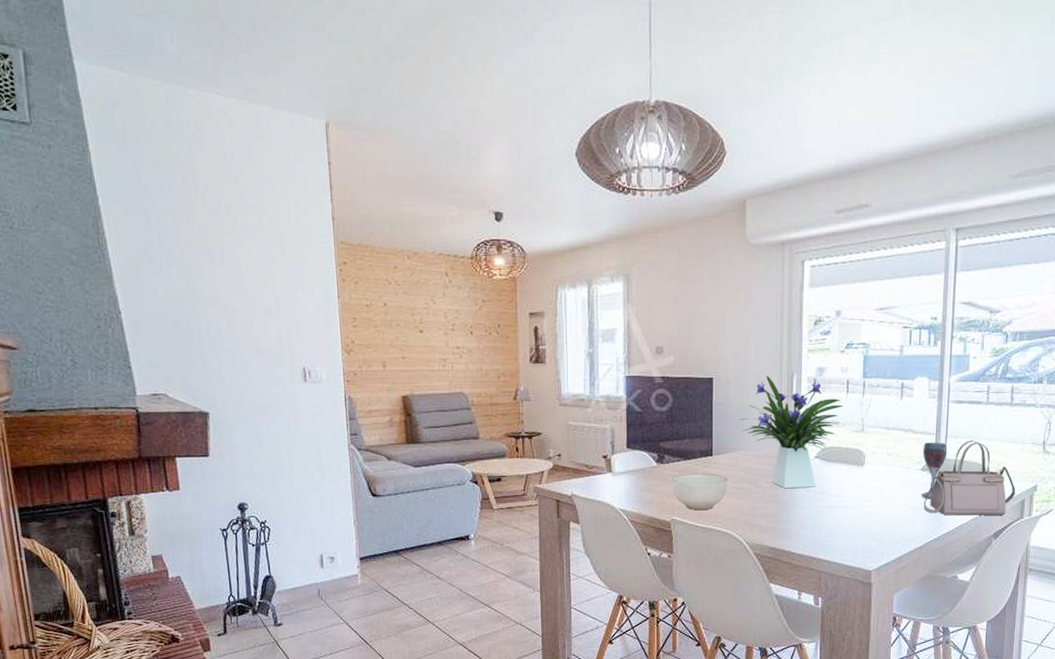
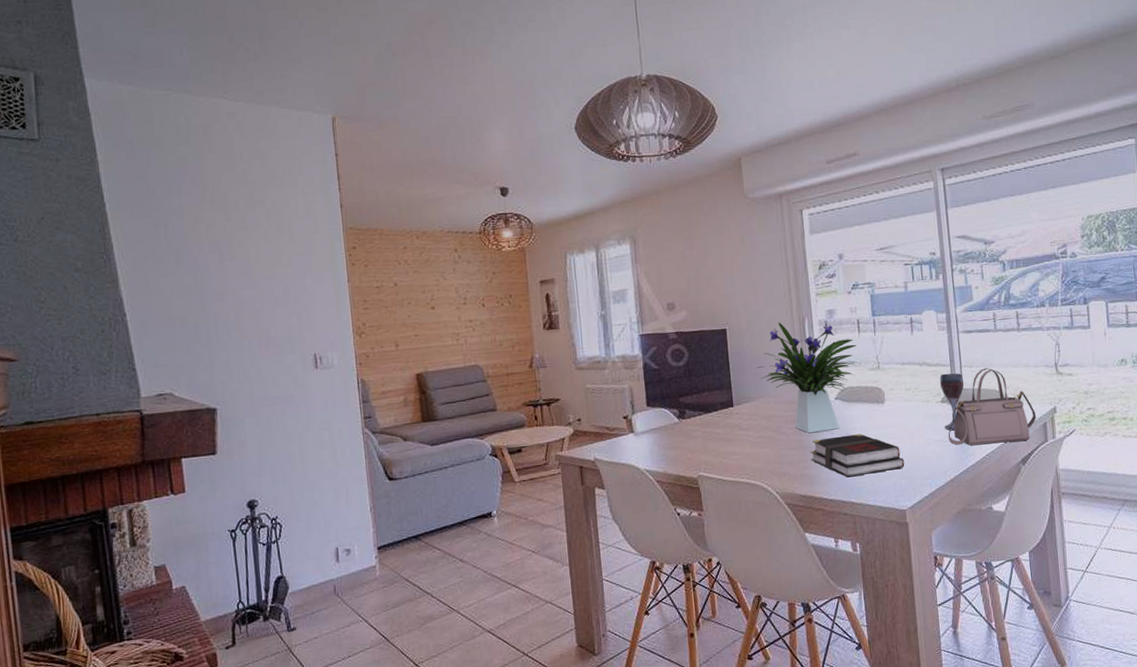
bowl: present [672,473,728,511] -> none [694,425,751,464]
book: none [784,494,877,535] -> present [810,434,905,478]

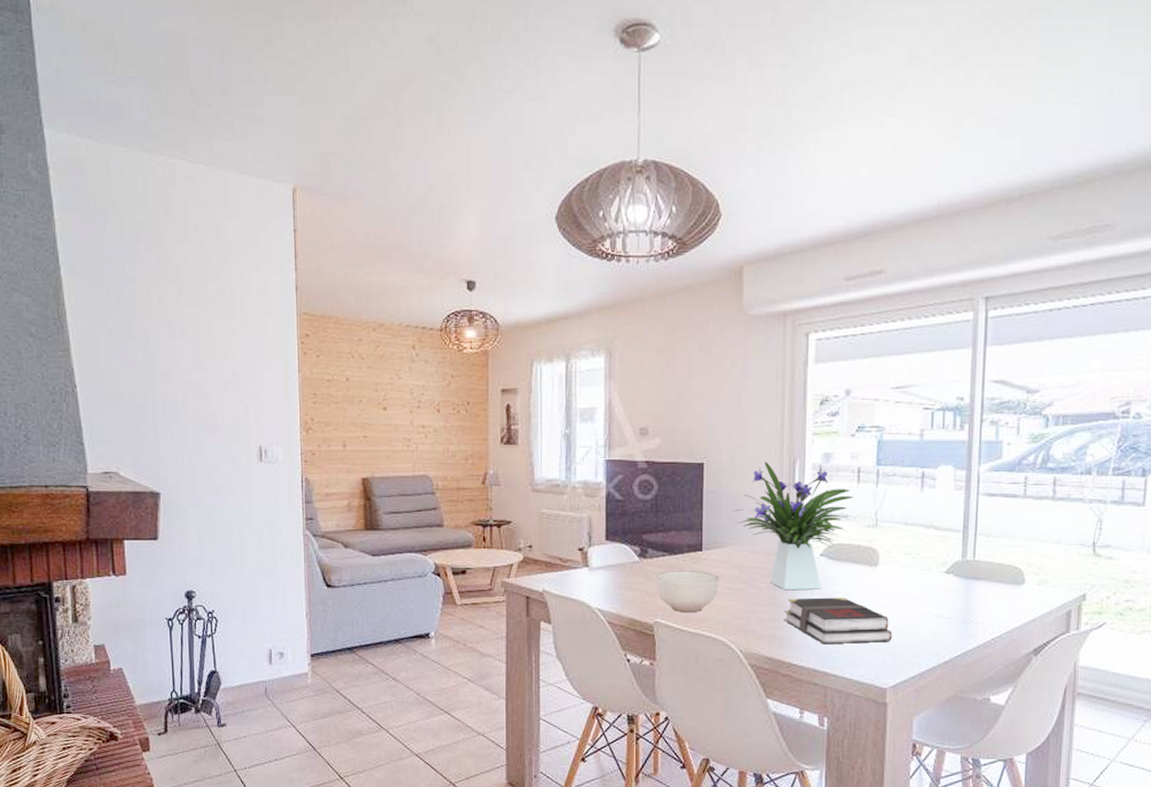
bowl: none [694,425,751,464] -> present [655,570,719,613]
cup: present [939,373,965,430] -> none [946,540,977,606]
handbag: present [948,368,1036,445] -> none [948,539,1059,629]

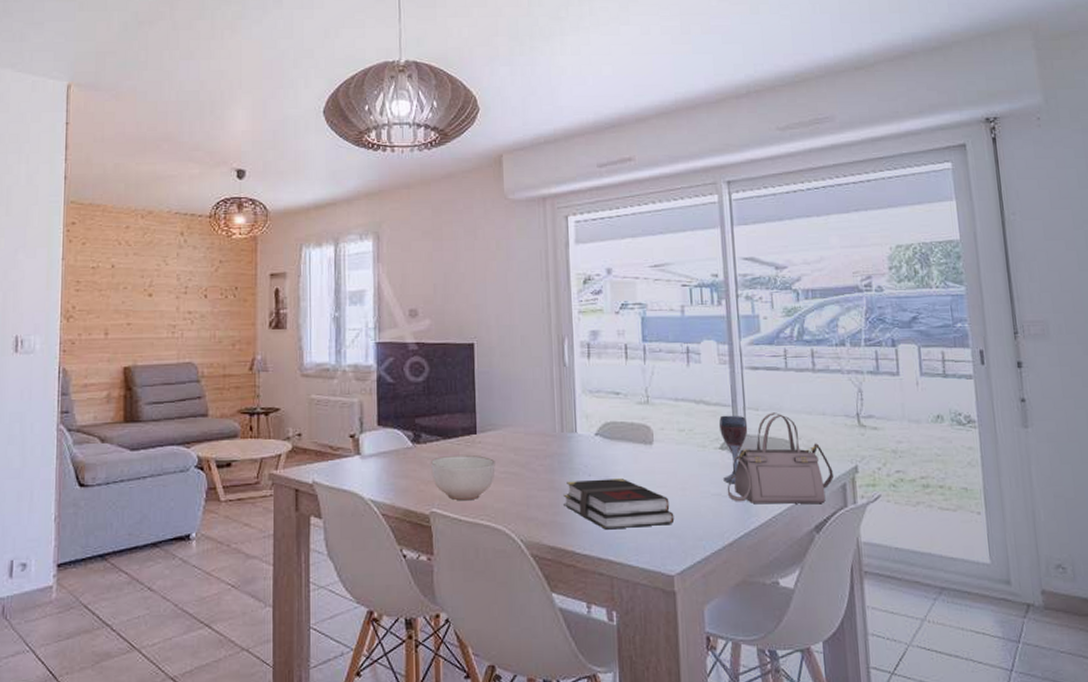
flower arrangement: present [734,461,854,591] -> none [506,340,623,473]
cup: none [946,540,977,606] -> present [718,415,748,483]
handbag: none [948,539,1059,629] -> present [727,412,833,504]

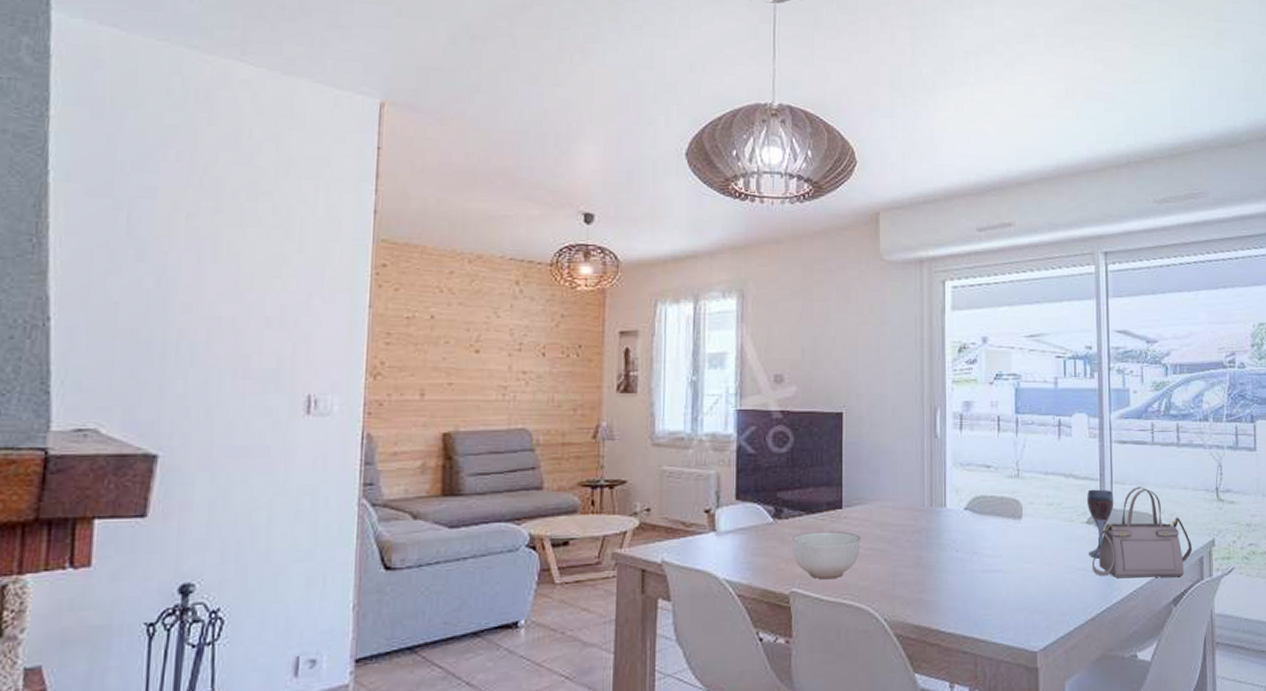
book: present [563,478,675,530] -> none [930,554,1040,607]

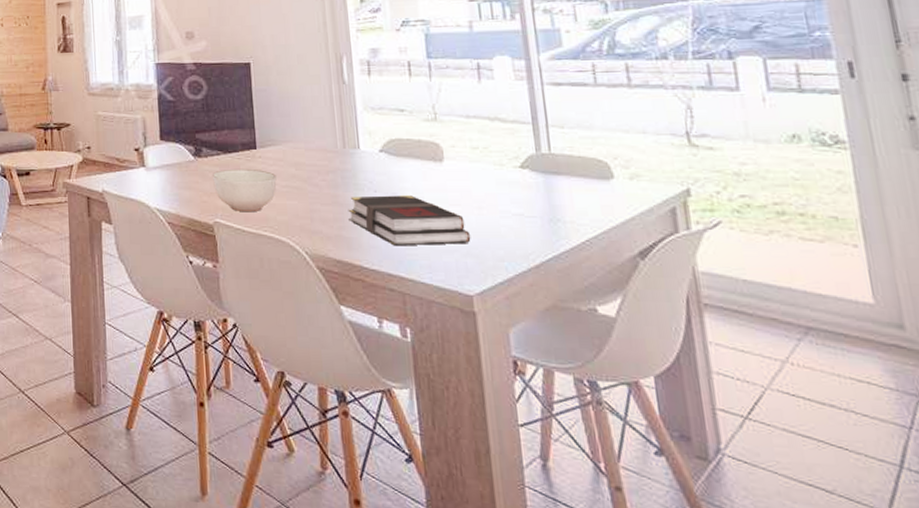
book: none [930,554,1040,607] -> present [348,195,471,246]
cup: present [1086,489,1114,557] -> none [517,133,553,203]
handbag: present [1091,487,1192,578] -> none [530,130,660,229]

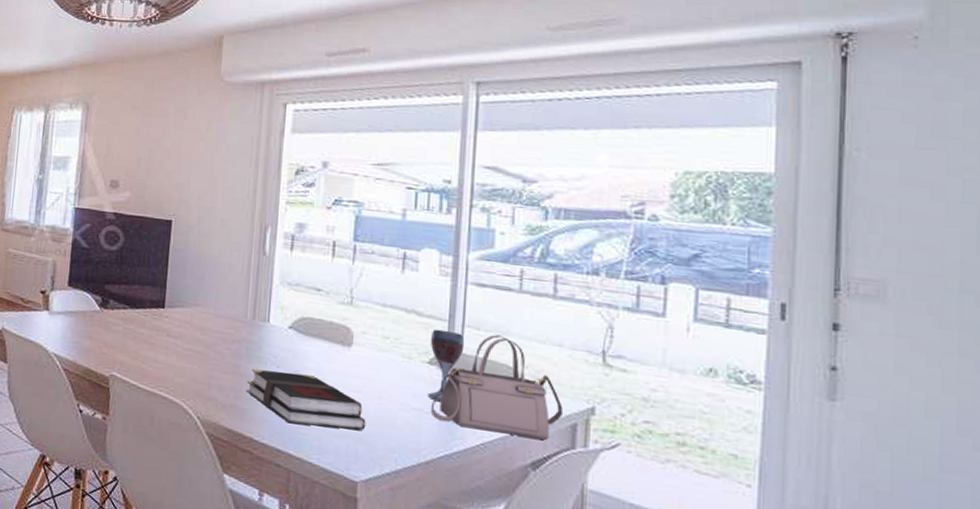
bowl: present [211,168,277,213] -> none [115,324,180,371]
cup: none [517,133,553,203] -> present [428,329,465,401]
handbag: none [530,130,660,229] -> present [430,334,563,441]

